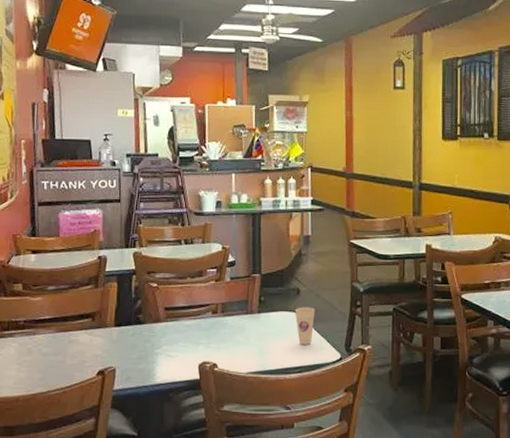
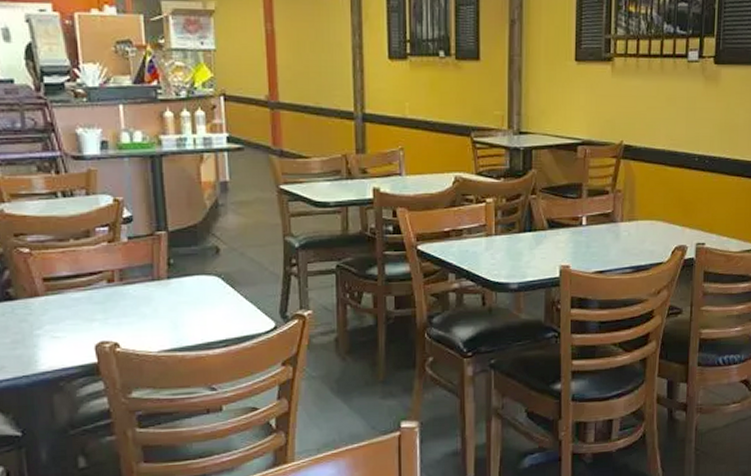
cup: present [295,307,315,345] -> none [214,268,240,314]

